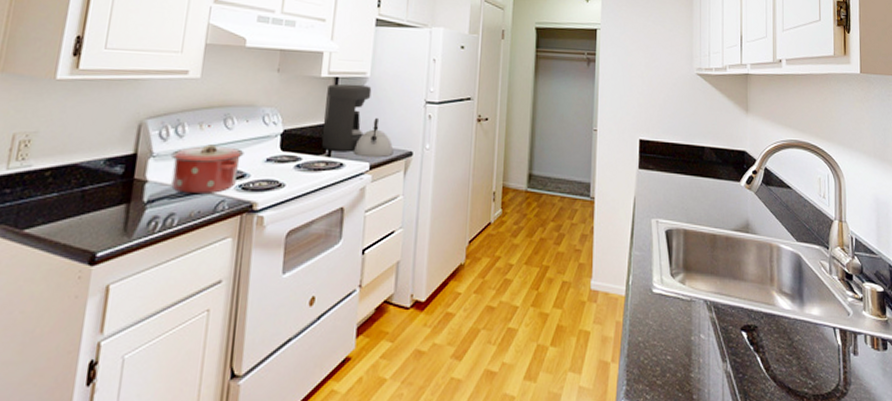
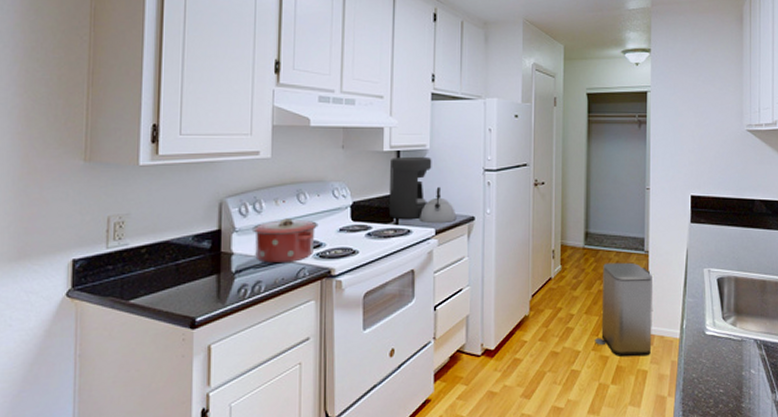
pedal bin: none [534,208,598,315] -> present [595,262,652,357]

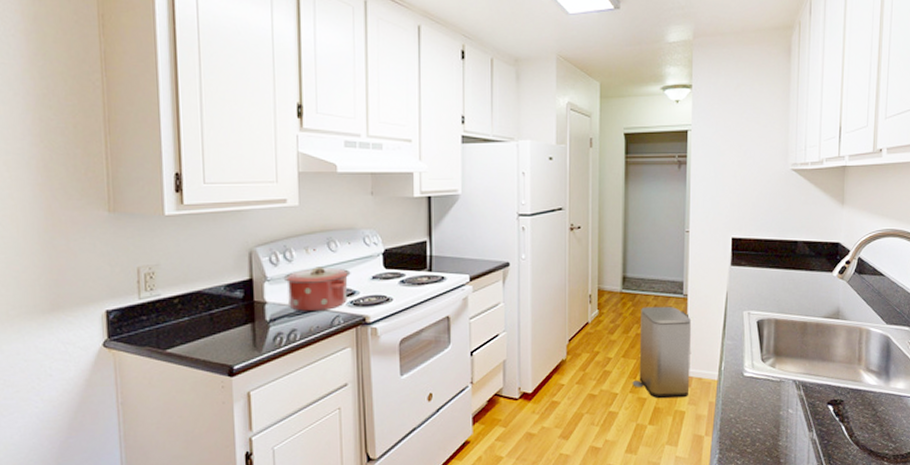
coffee maker: present [388,156,432,220] -> none [421,202,465,267]
kettle: present [420,187,457,224] -> none [453,233,491,270]

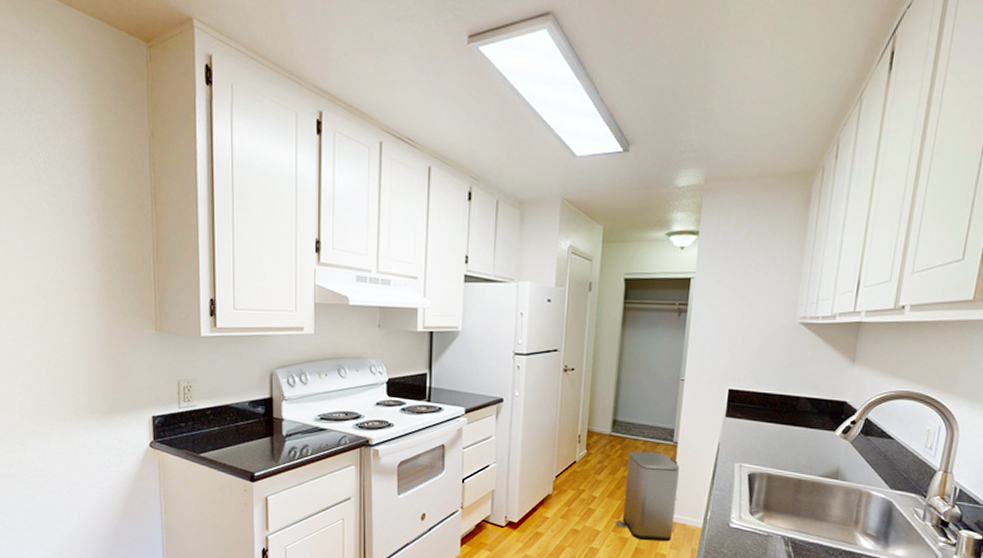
casserole: present [283,267,351,312] -> none [298,390,357,431]

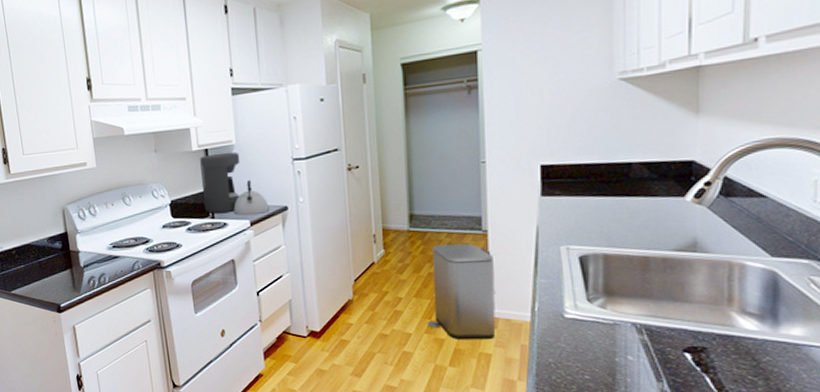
coffee maker: none [421,337,464,398] -> present [200,152,240,214]
kettle: none [451,368,486,404] -> present [233,180,270,216]

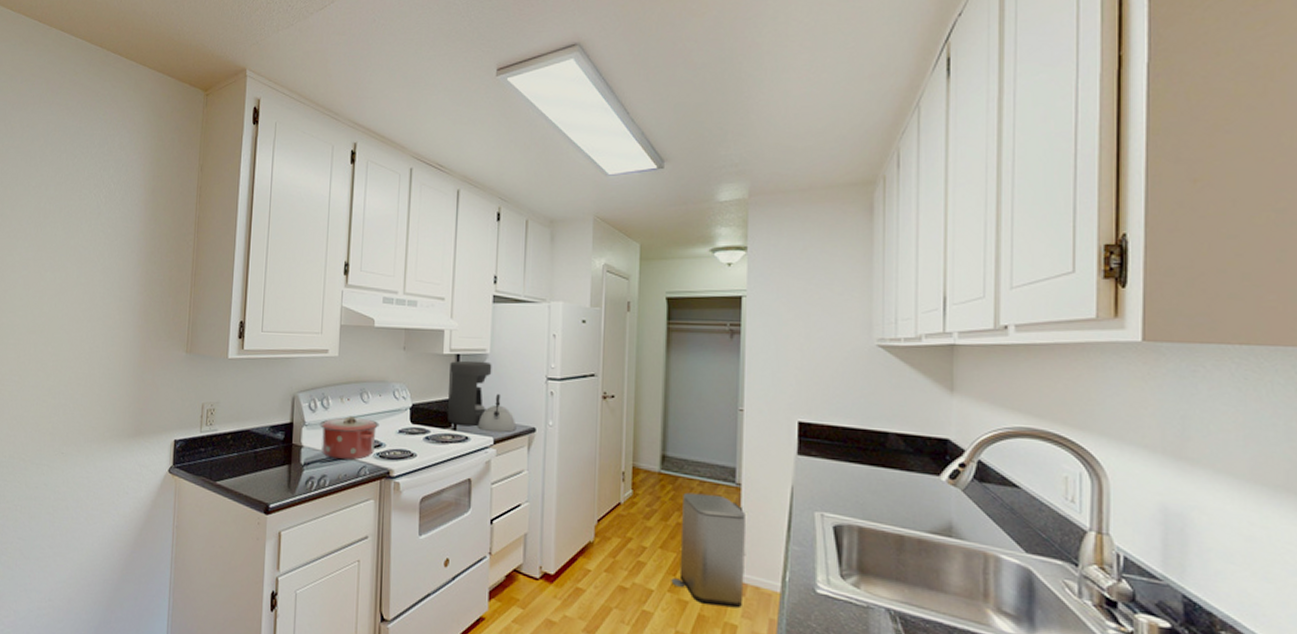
casserole: none [90,219,144,259] -> present [319,416,379,461]

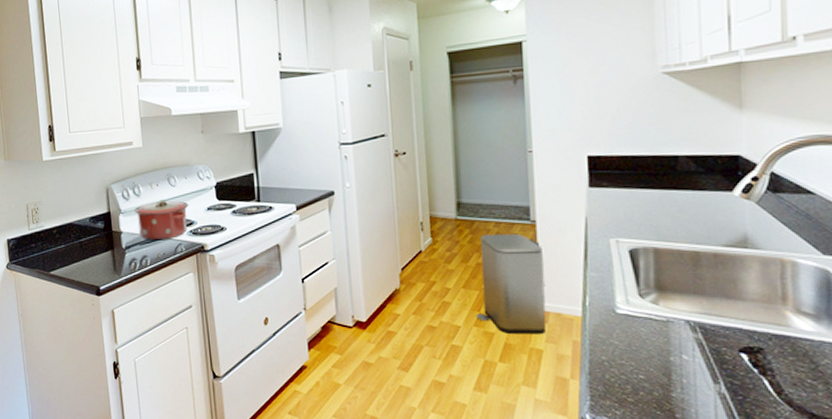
coffee maker: present [446,360,492,427] -> none [247,135,287,197]
kettle: present [478,394,517,433] -> none [279,164,316,200]

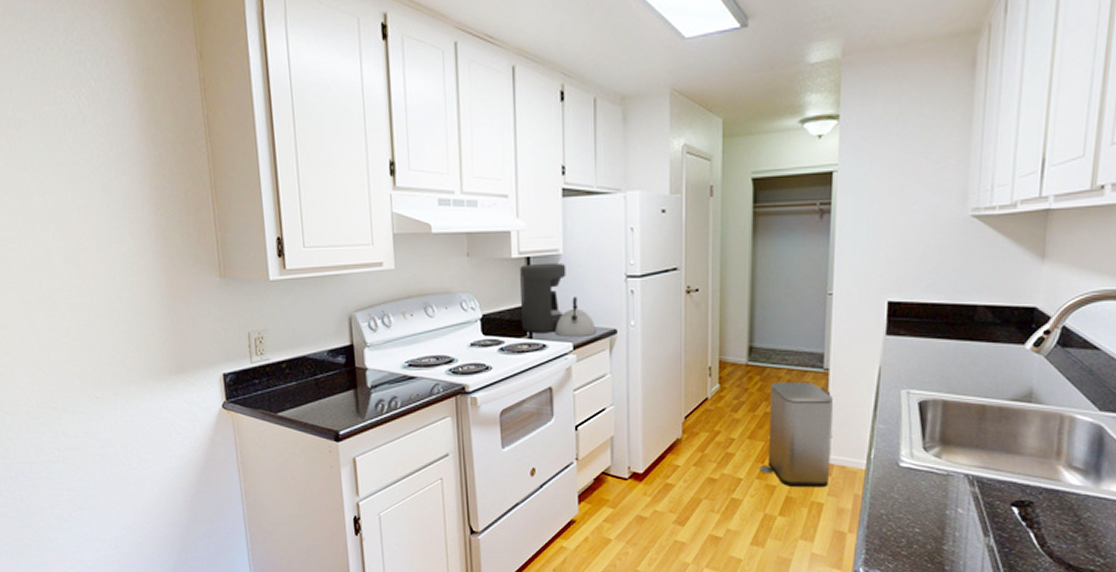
casserole: present [134,200,189,241] -> none [382,333,449,380]
coffee maker: none [247,135,287,197] -> present [520,262,567,334]
kettle: none [279,164,316,200] -> present [555,297,597,338]

